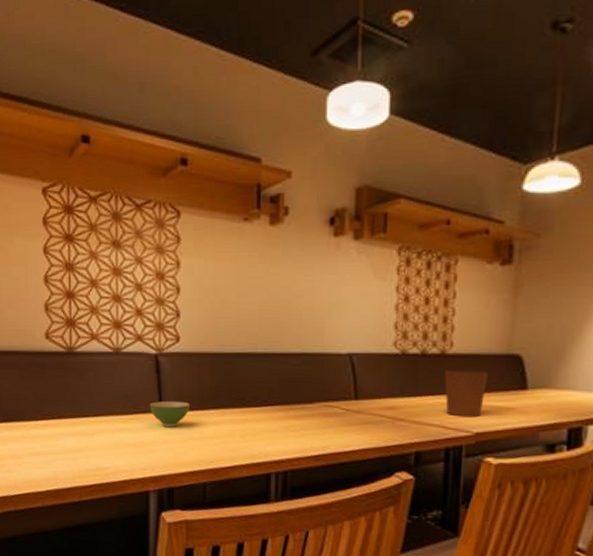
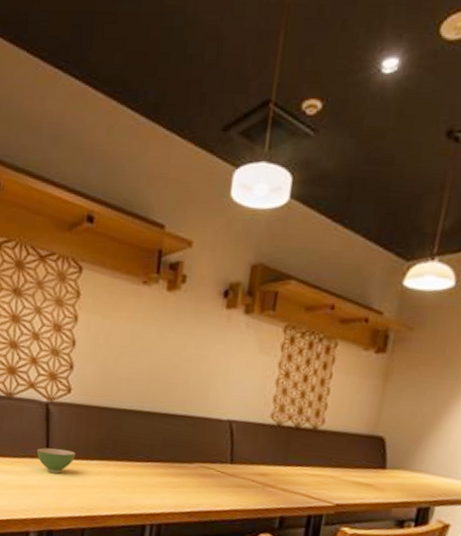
dixie cup: present [444,369,489,418] -> none [312,444,354,491]

